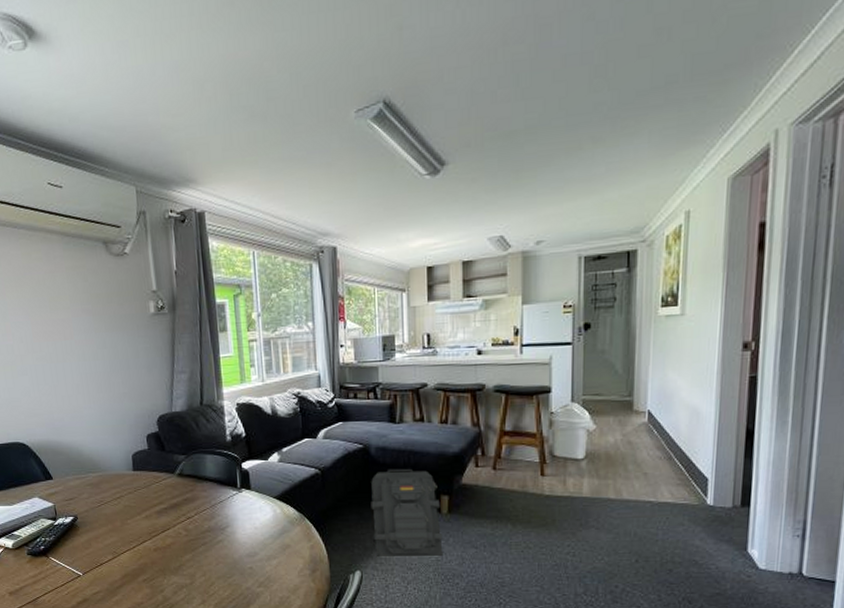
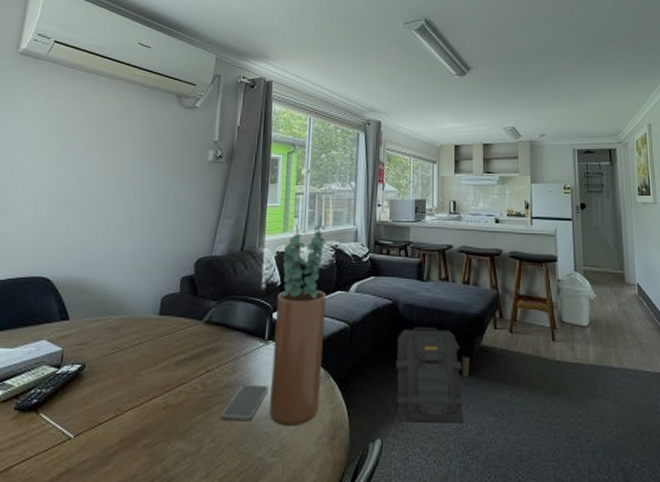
mobile phone: none [206,528,247,559] -> present [220,384,268,422]
vase: none [243,363,298,562] -> present [269,216,326,427]

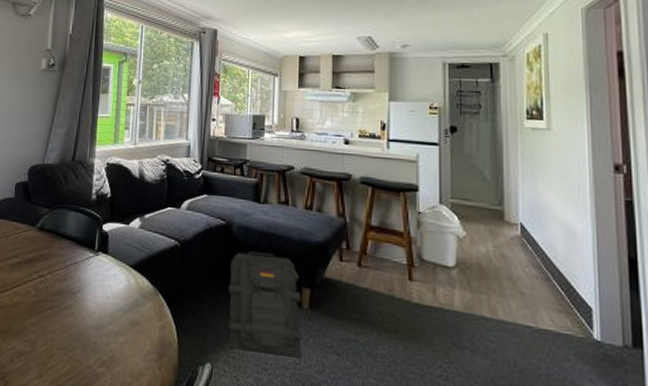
mobile phone: present [220,384,268,422] -> none [52,292,98,330]
vase: present [269,216,326,427] -> none [98,129,156,340]

